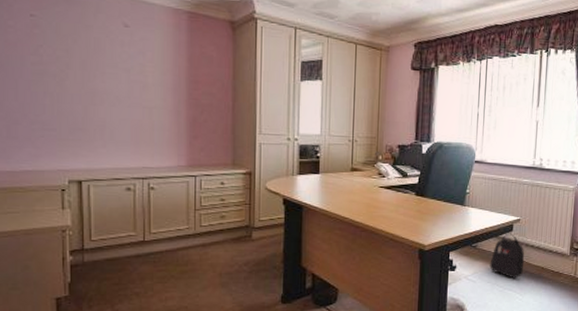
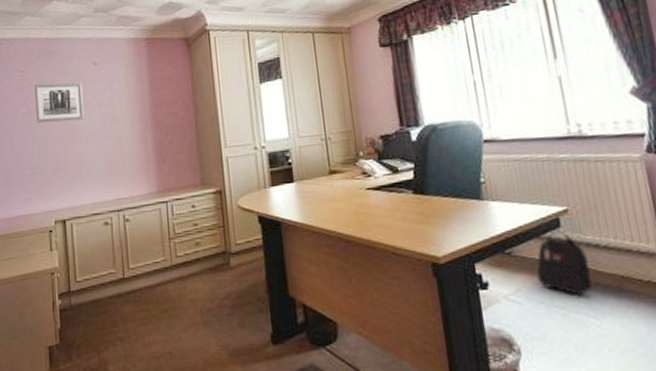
wall art: none [48,34,111,82] -> present [34,82,85,123]

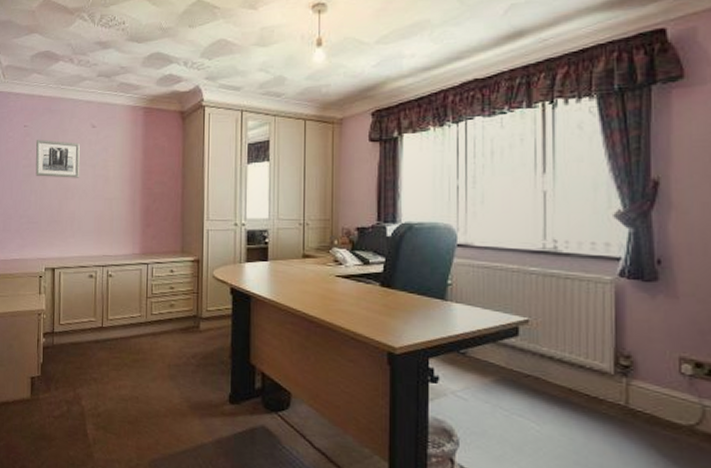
backpack: present [536,230,592,295] -> none [487,338,540,401]

